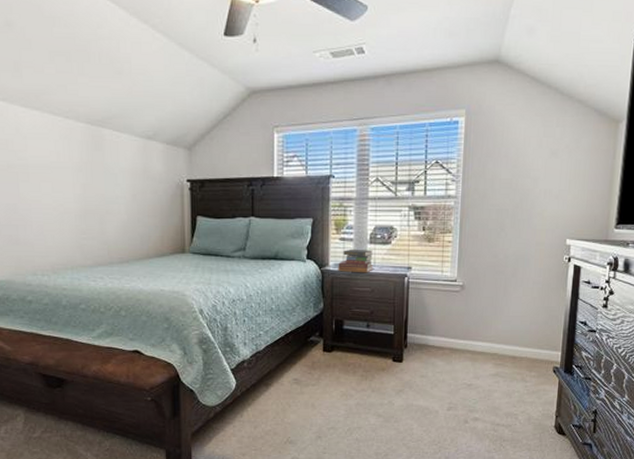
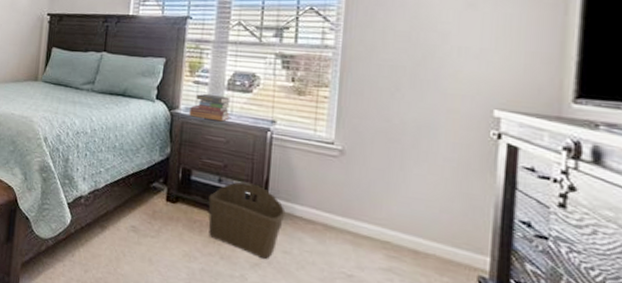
wicker basket: none [359,324,422,385] -> present [208,182,286,259]

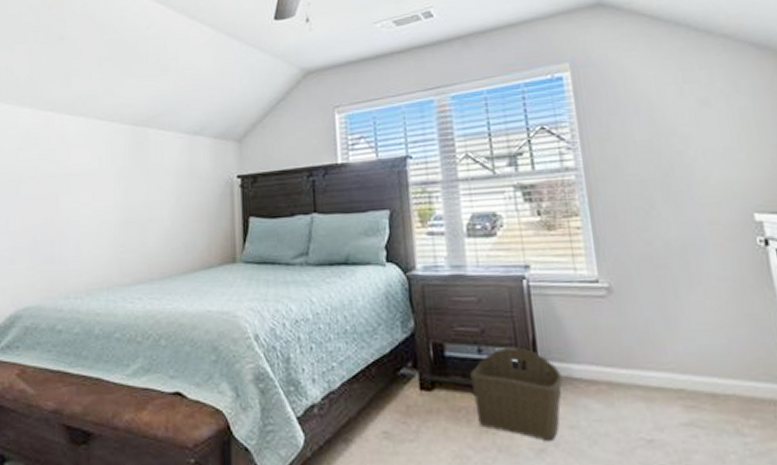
books: present [189,93,230,122] -> none [428,245,477,277]

